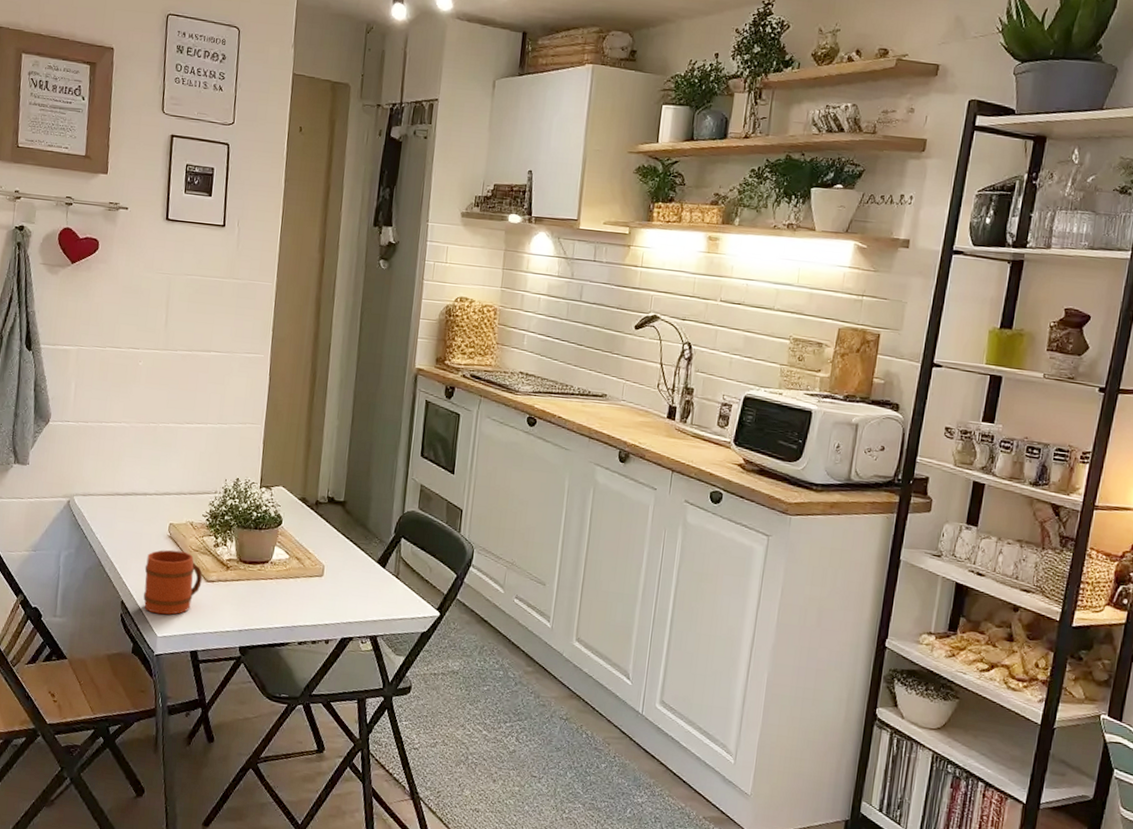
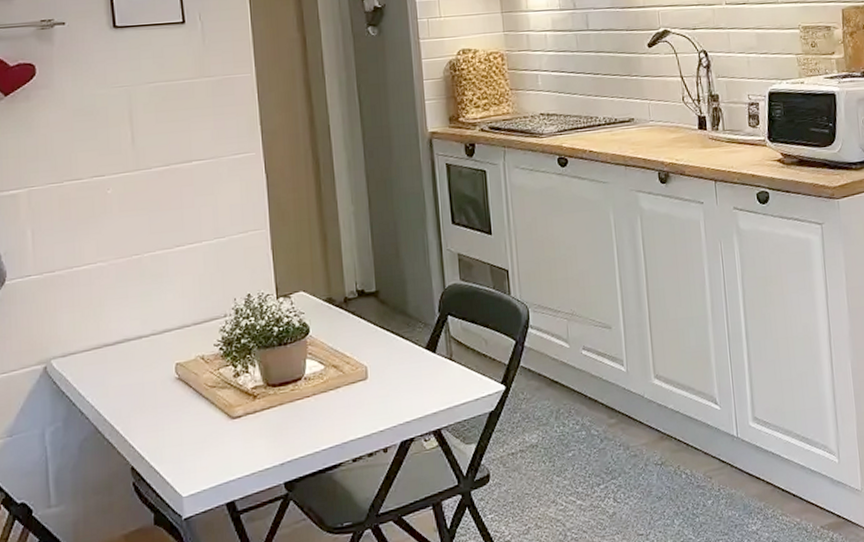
mug: present [143,549,203,615] -> none [153,391,227,472]

